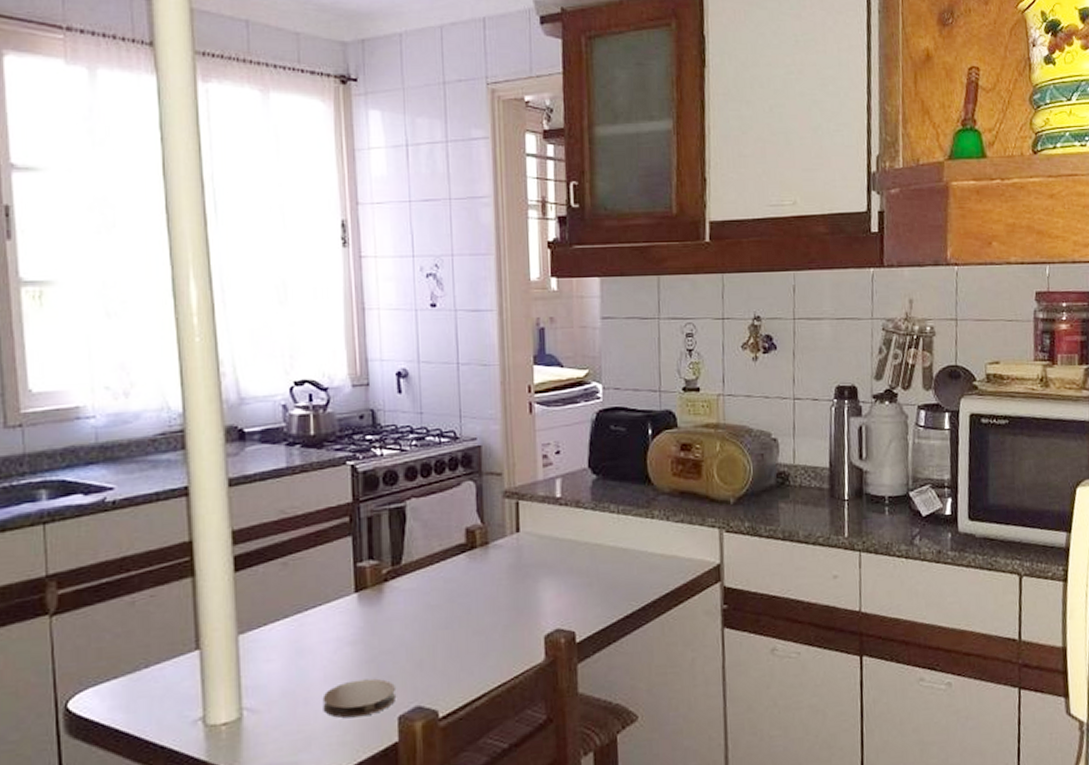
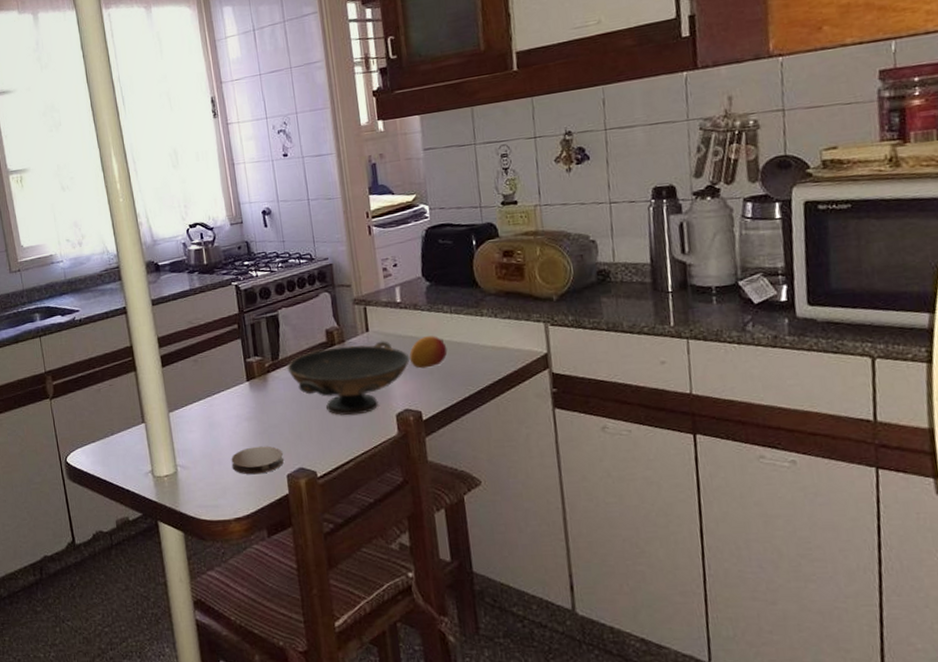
decorative bowl: none [411,544,567,638] -> present [287,341,410,416]
fruit: none [566,539,611,580] -> present [409,335,448,369]

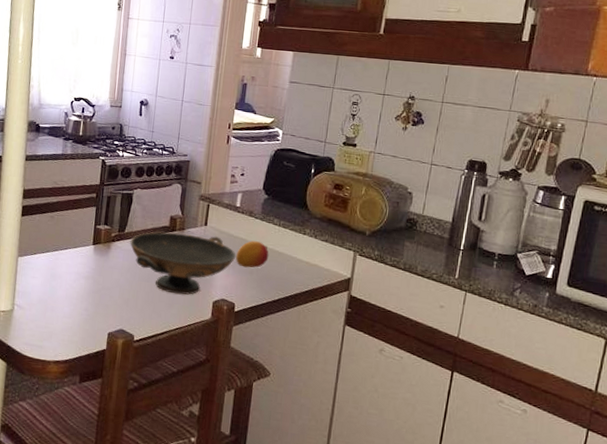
coaster: present [231,446,284,475] -> none [62,302,109,328]

